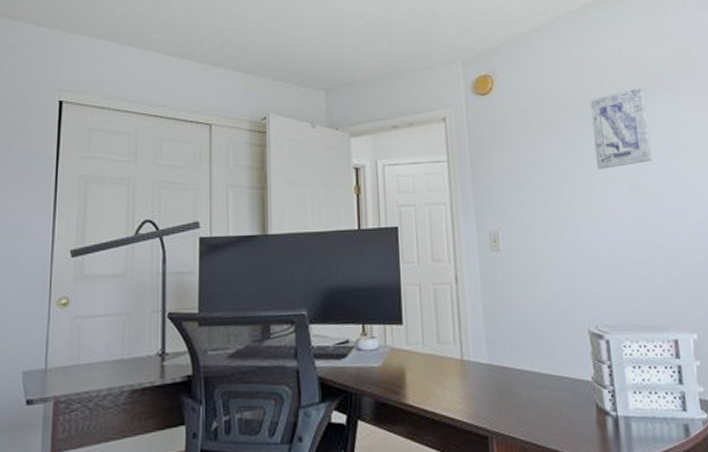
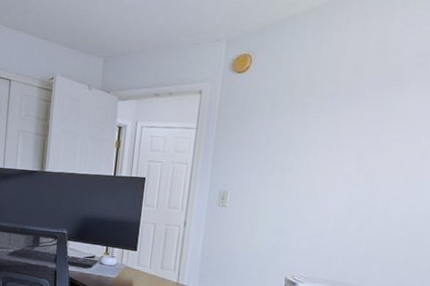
wall art: present [590,87,652,169] -> none [330,76,398,150]

